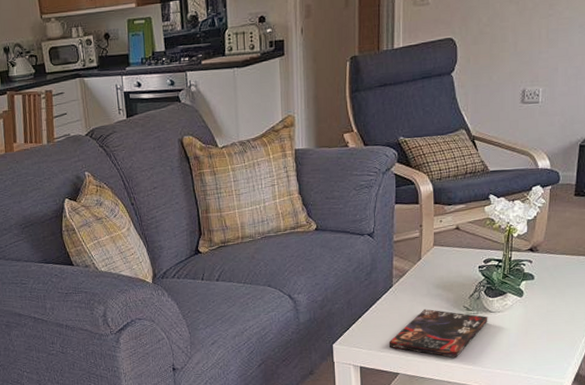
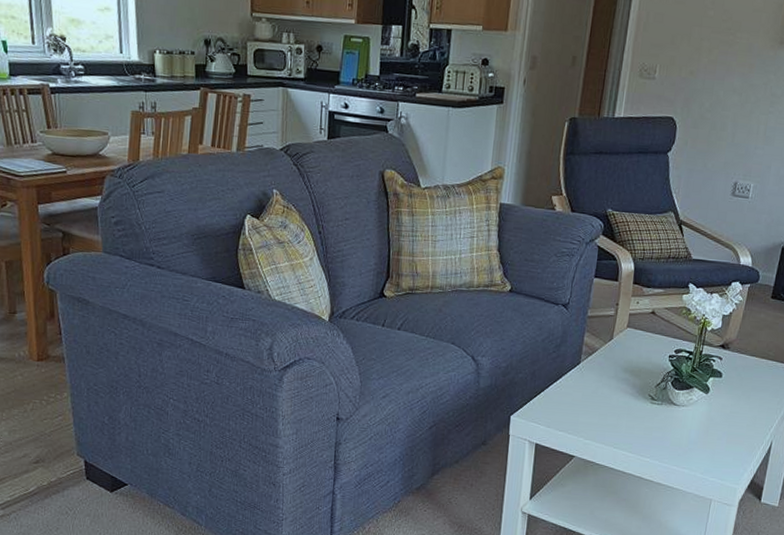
book: present [388,308,488,358] -> none [568,391,672,447]

